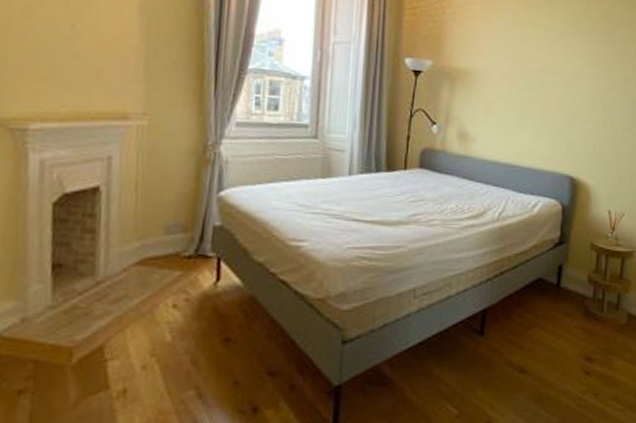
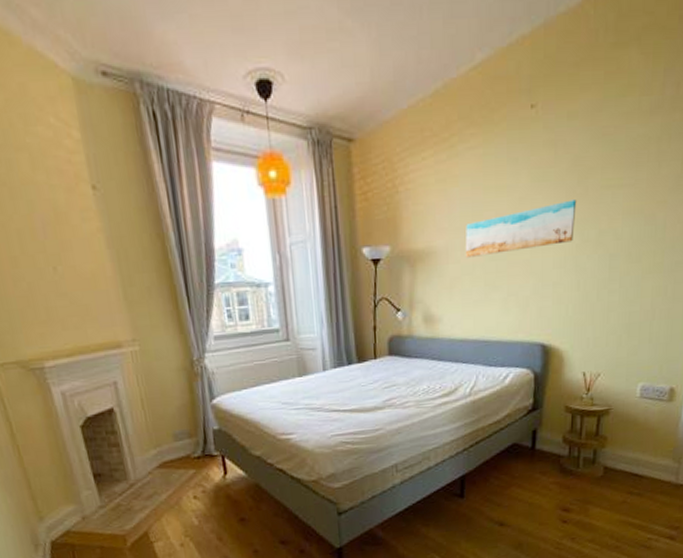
wall art: none [502,47,605,84] -> present [465,199,577,257]

